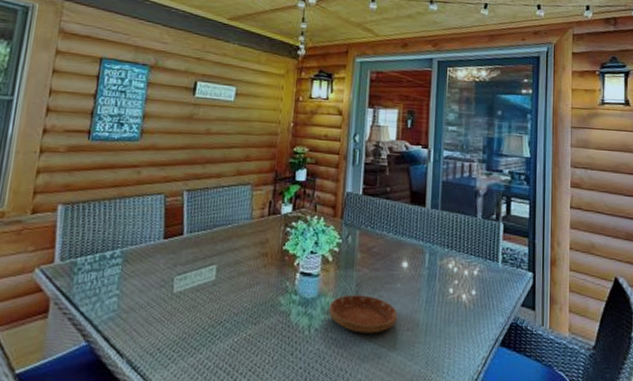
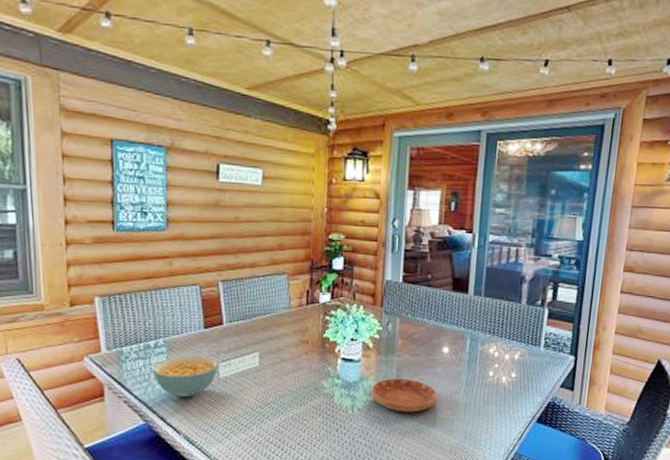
cereal bowl: none [104,268,175,315] -> present [152,356,219,398]

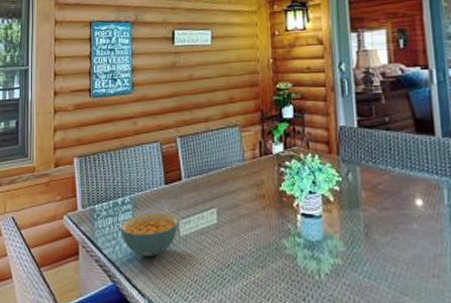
saucer: present [370,378,438,413] -> none [337,237,419,280]

